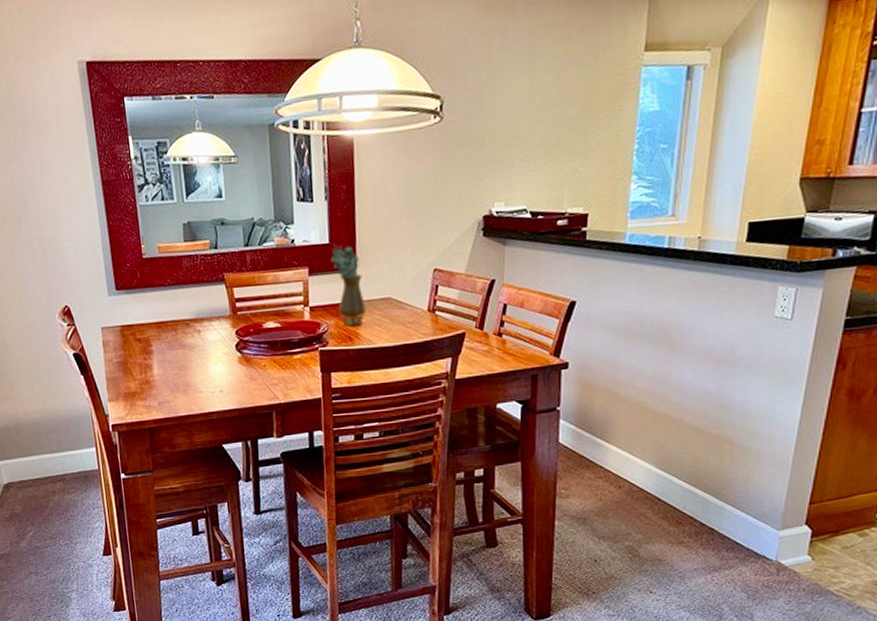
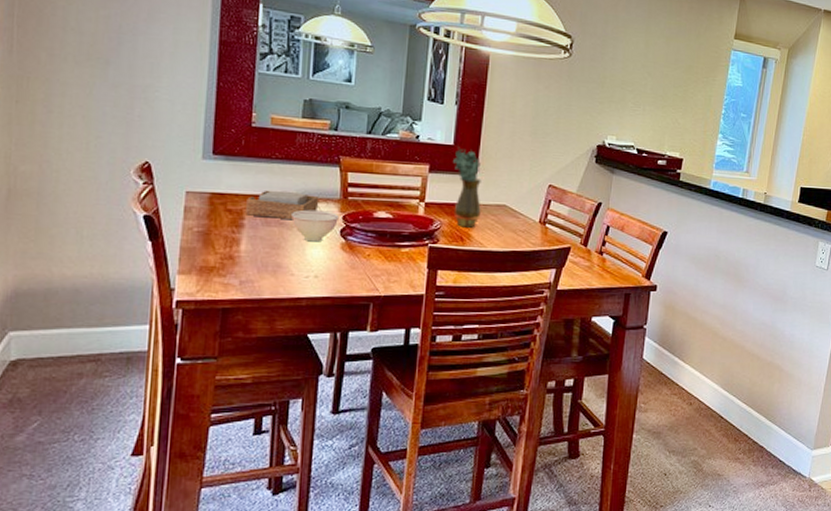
napkin holder: none [151,314,213,342] -> present [246,190,319,221]
bowl: none [189,328,233,360] -> present [290,209,340,242]

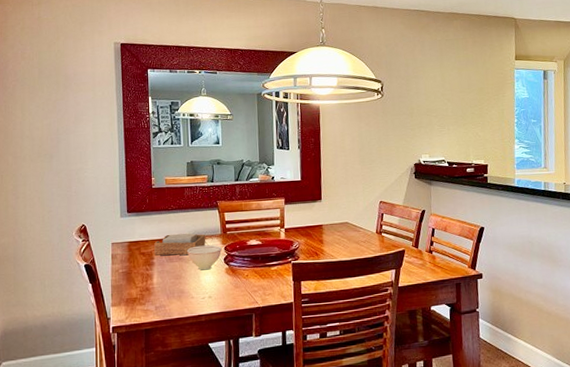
vase: present [453,145,481,228] -> none [302,180,329,245]

